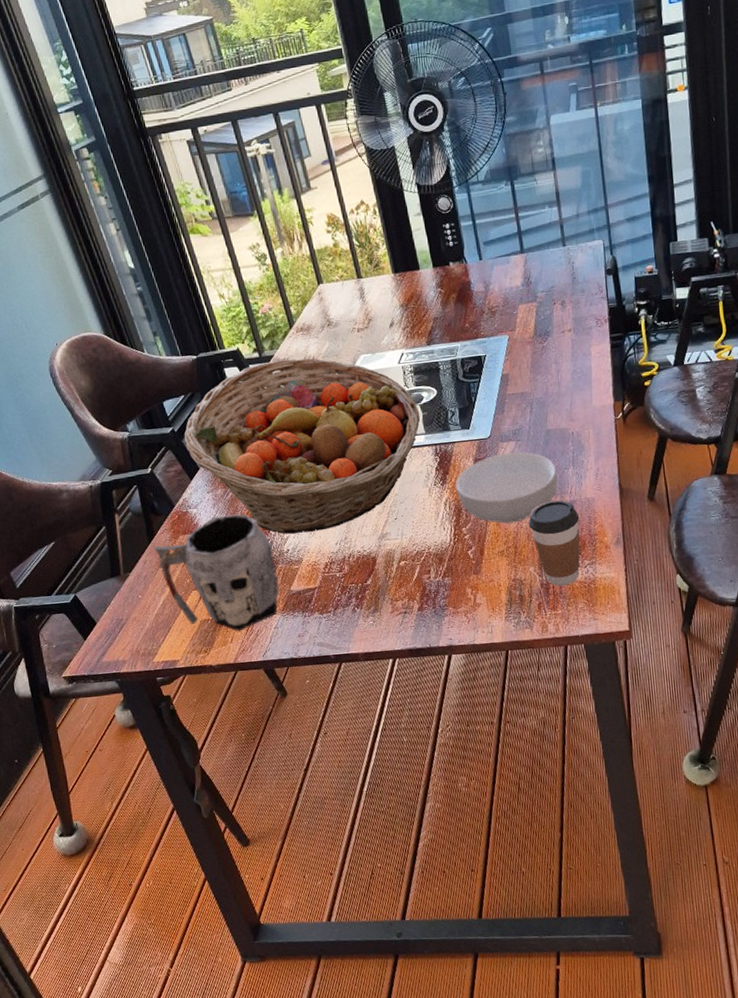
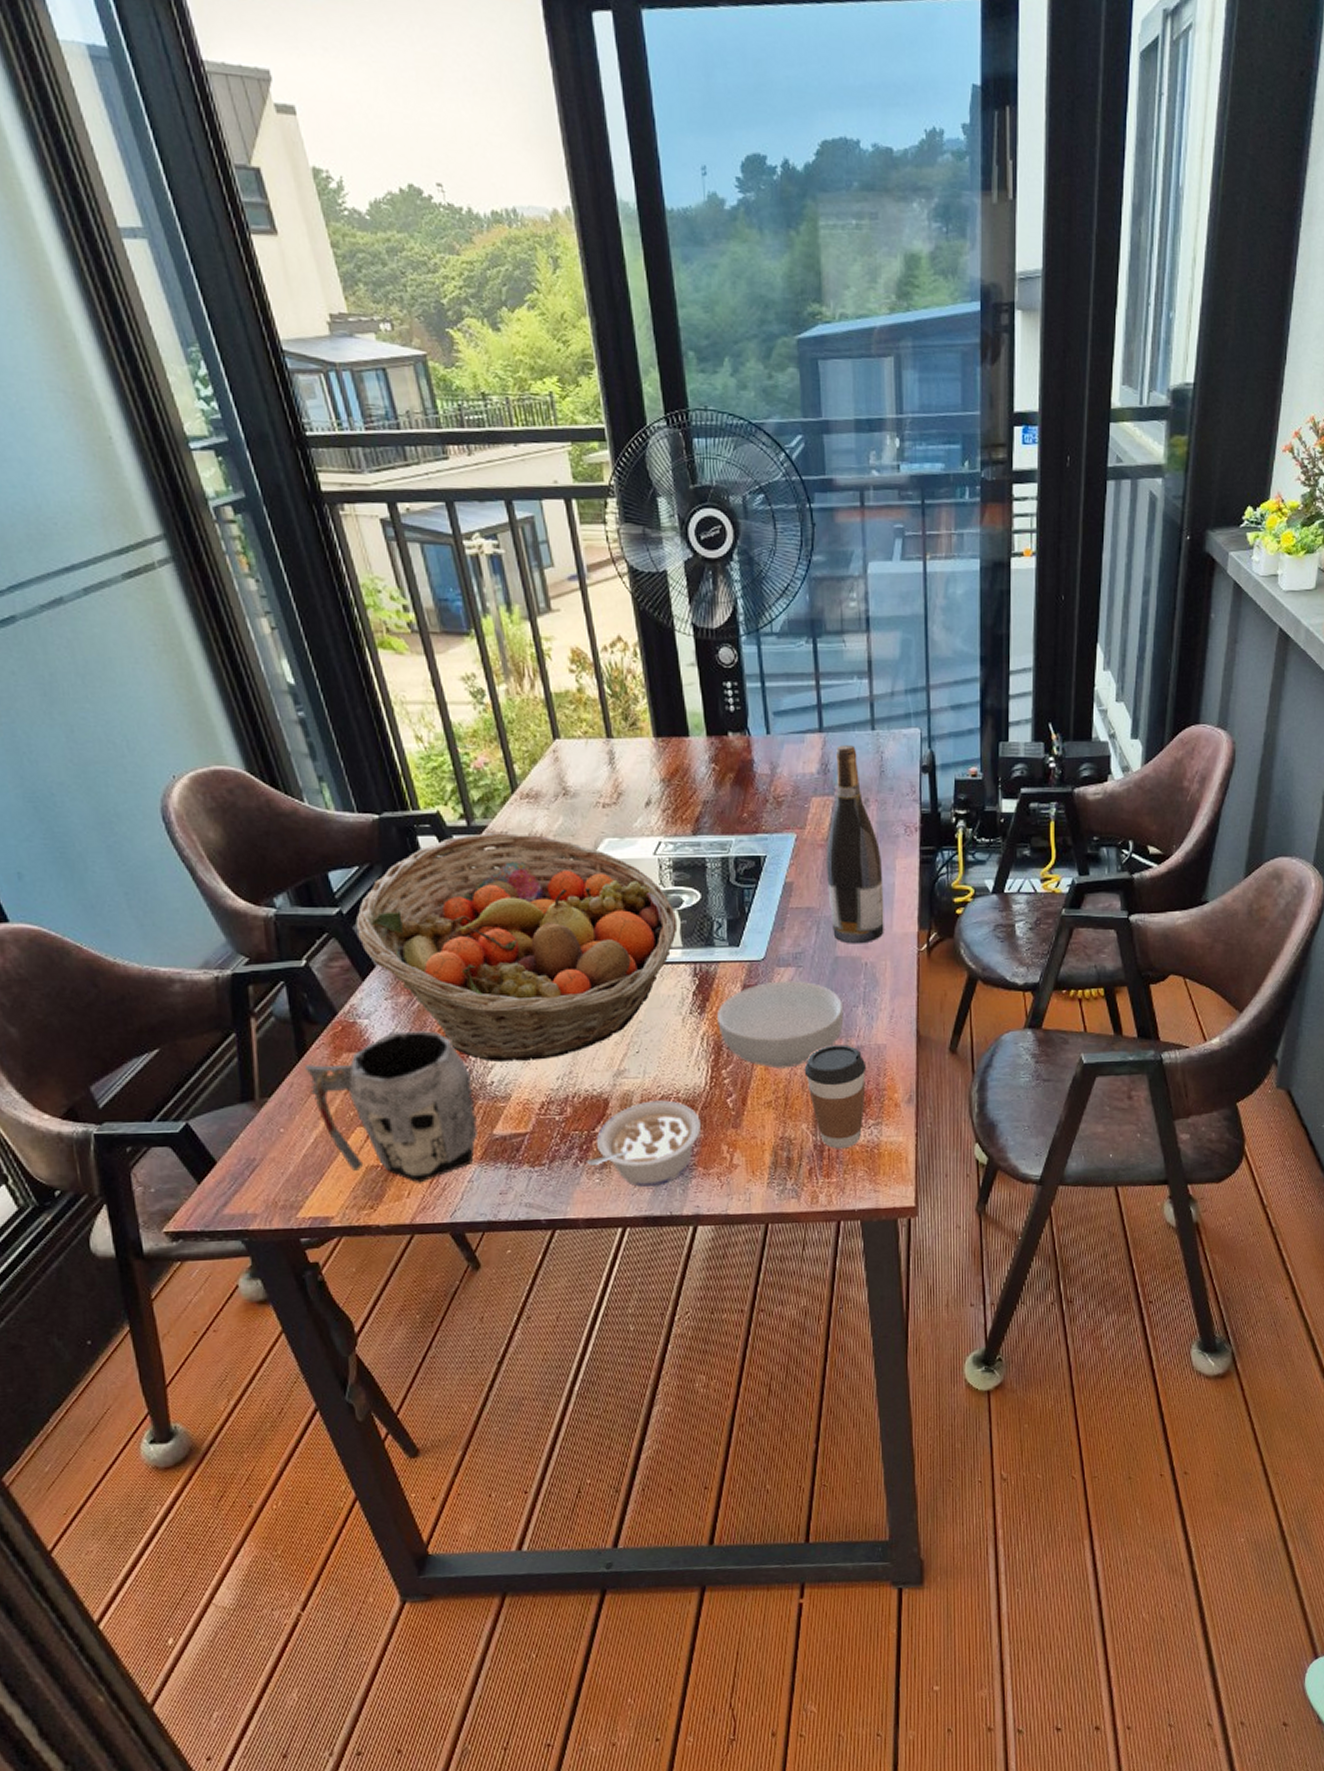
legume: none [361,555,450,626] -> present [586,1100,702,1188]
wine bottle: none [533,260,586,419] -> present [825,745,884,944]

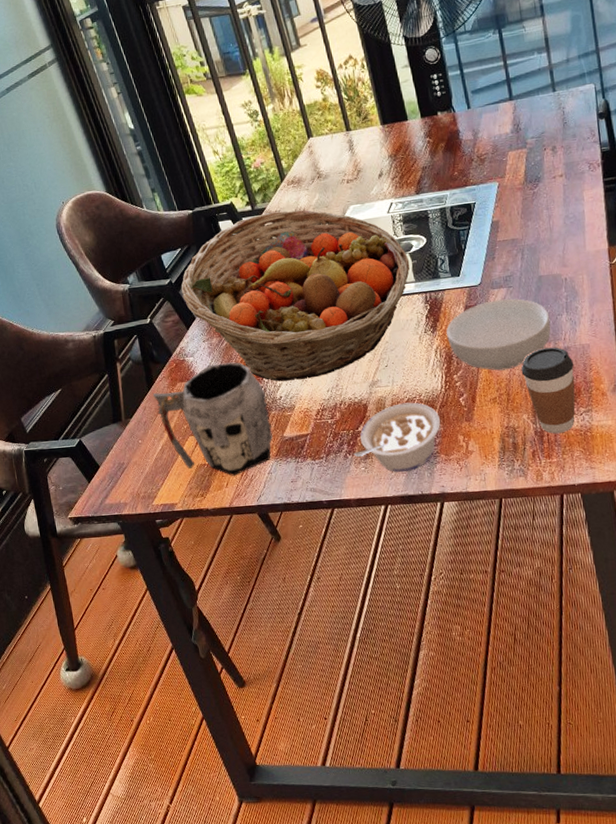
wine bottle: present [825,745,884,944] -> none [523,106,579,265]

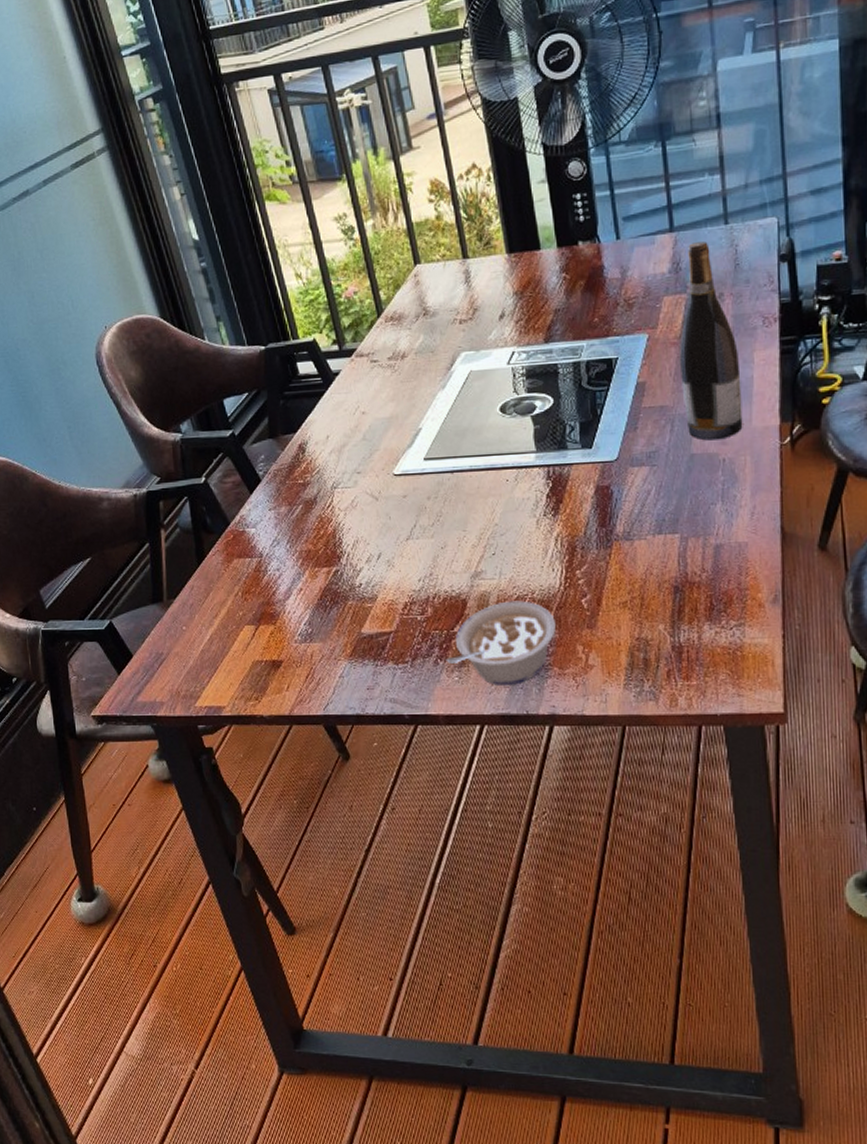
mug: present [153,362,273,476] -> none [203,537,347,677]
fruit basket: present [181,210,410,382] -> none [245,354,531,565]
cereal bowl: present [446,298,551,371] -> none [571,480,701,568]
coffee cup: present [521,347,576,434] -> none [660,543,727,651]
wine bottle: none [523,106,579,265] -> present [678,242,743,441]

